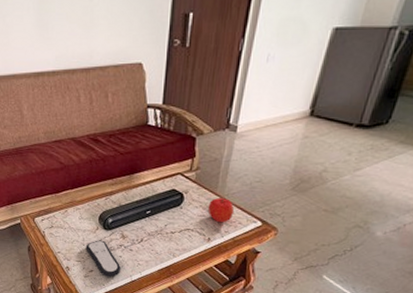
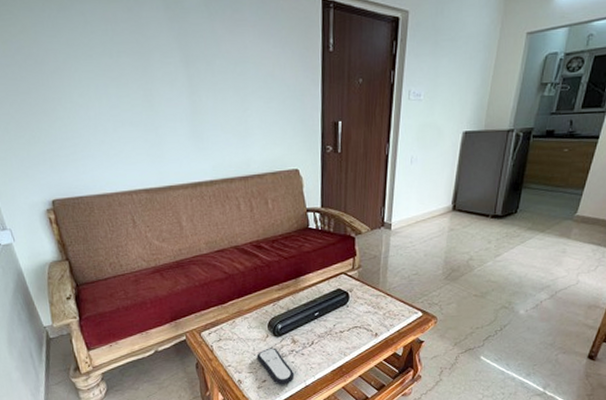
fruit: present [207,198,235,223] -> none [372,293,397,317]

